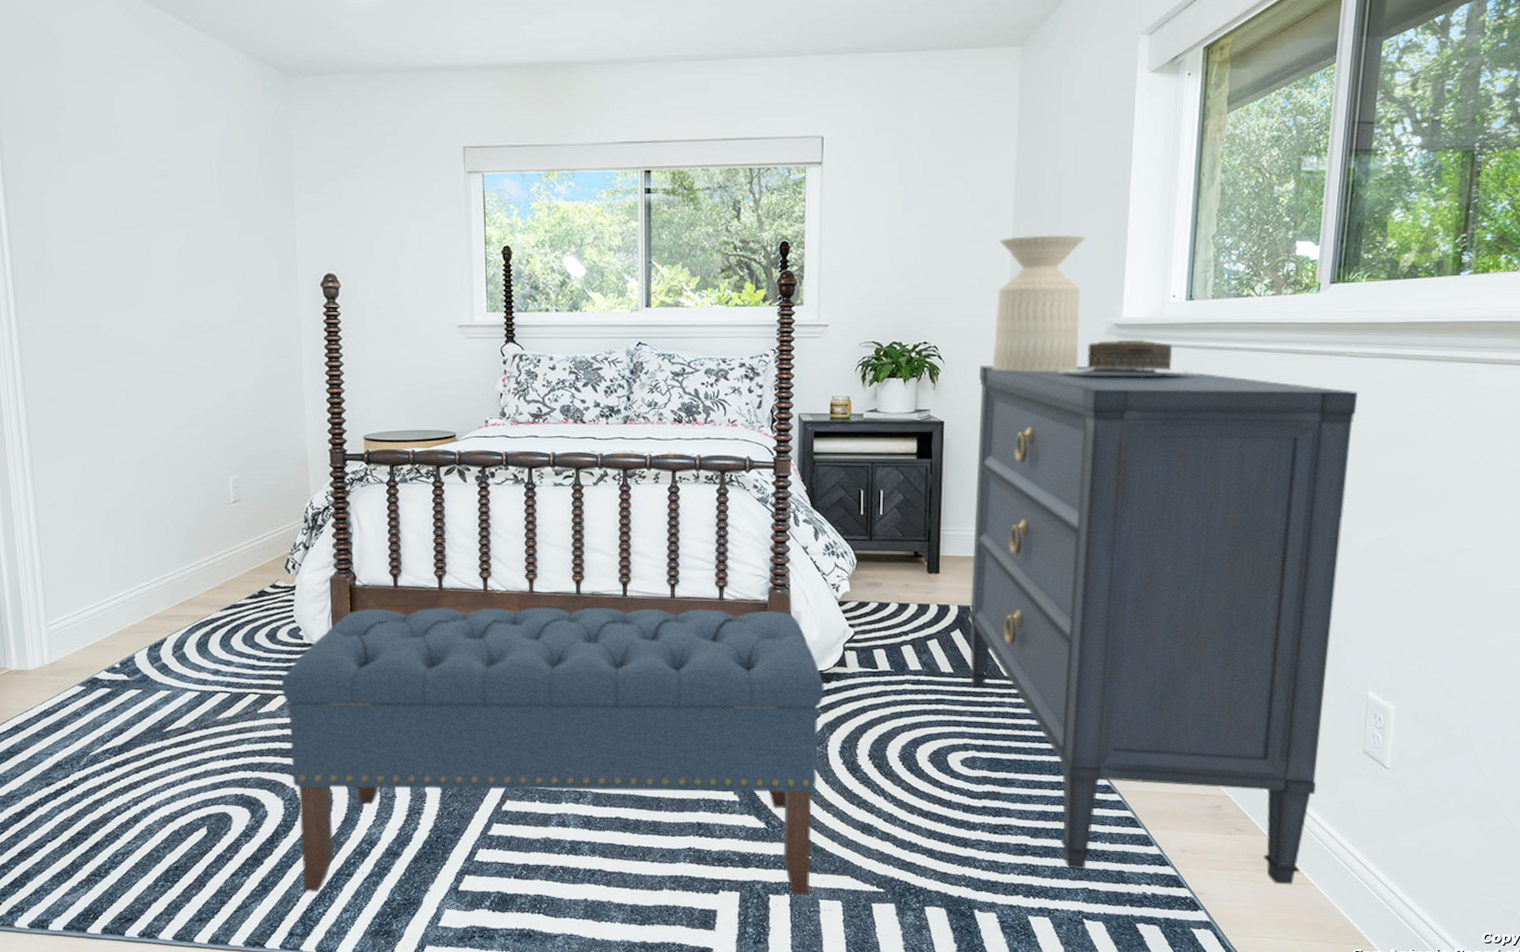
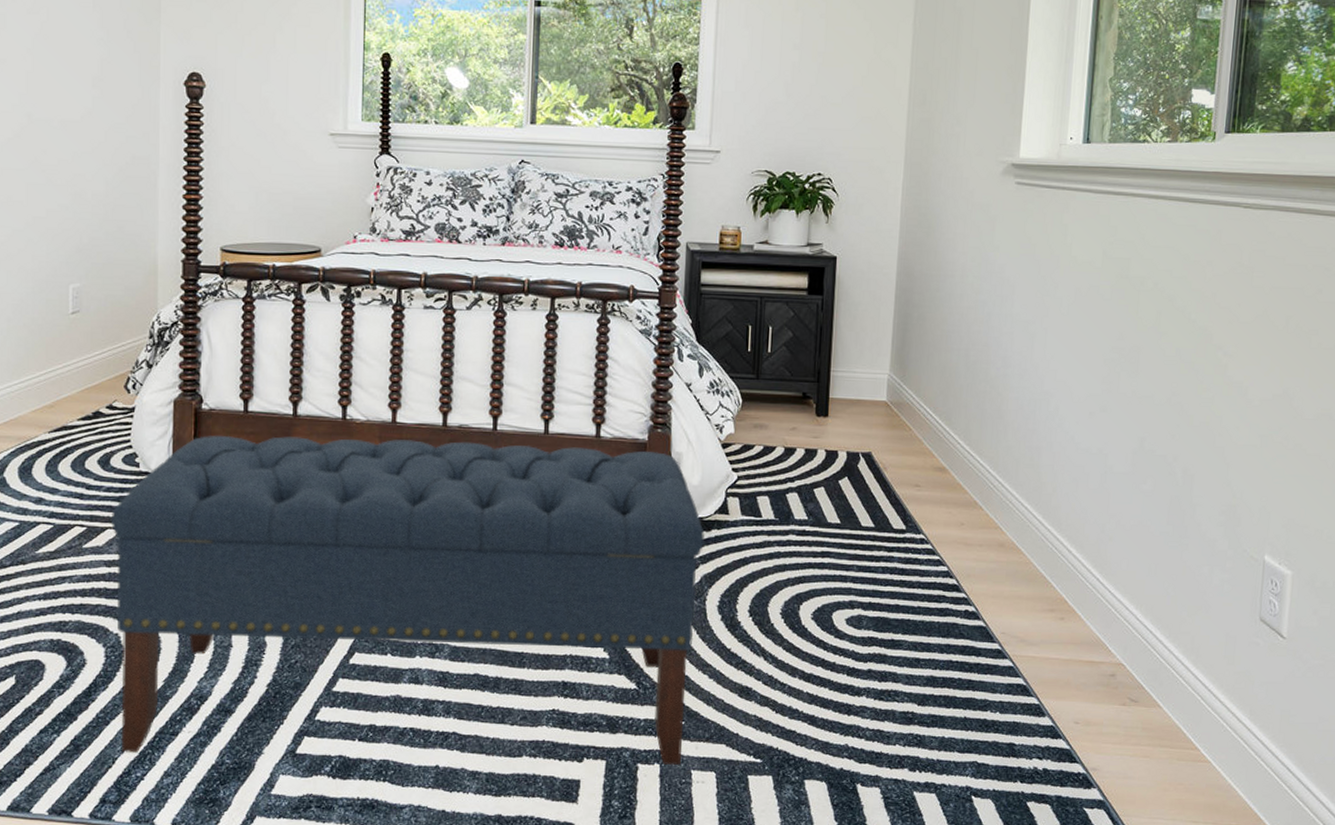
dresser: present [967,364,1358,885] -> none [856,199,1253,762]
side table: present [992,235,1085,372] -> none [887,70,983,210]
jewelry box: present [1058,340,1199,378] -> none [954,180,1095,220]

